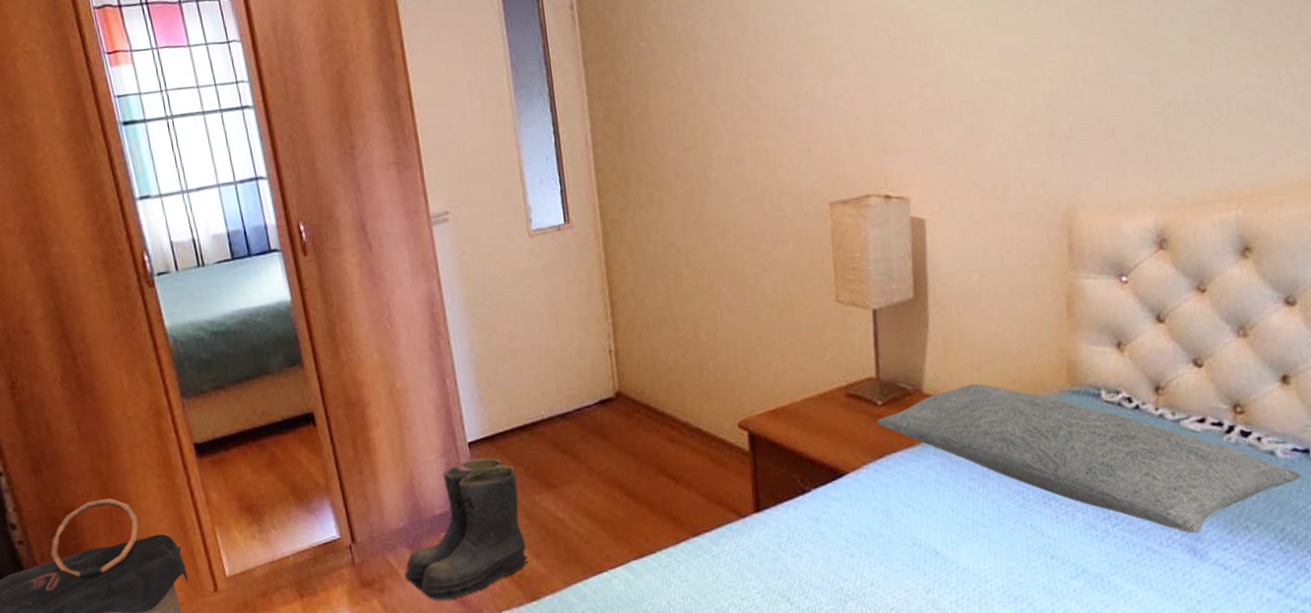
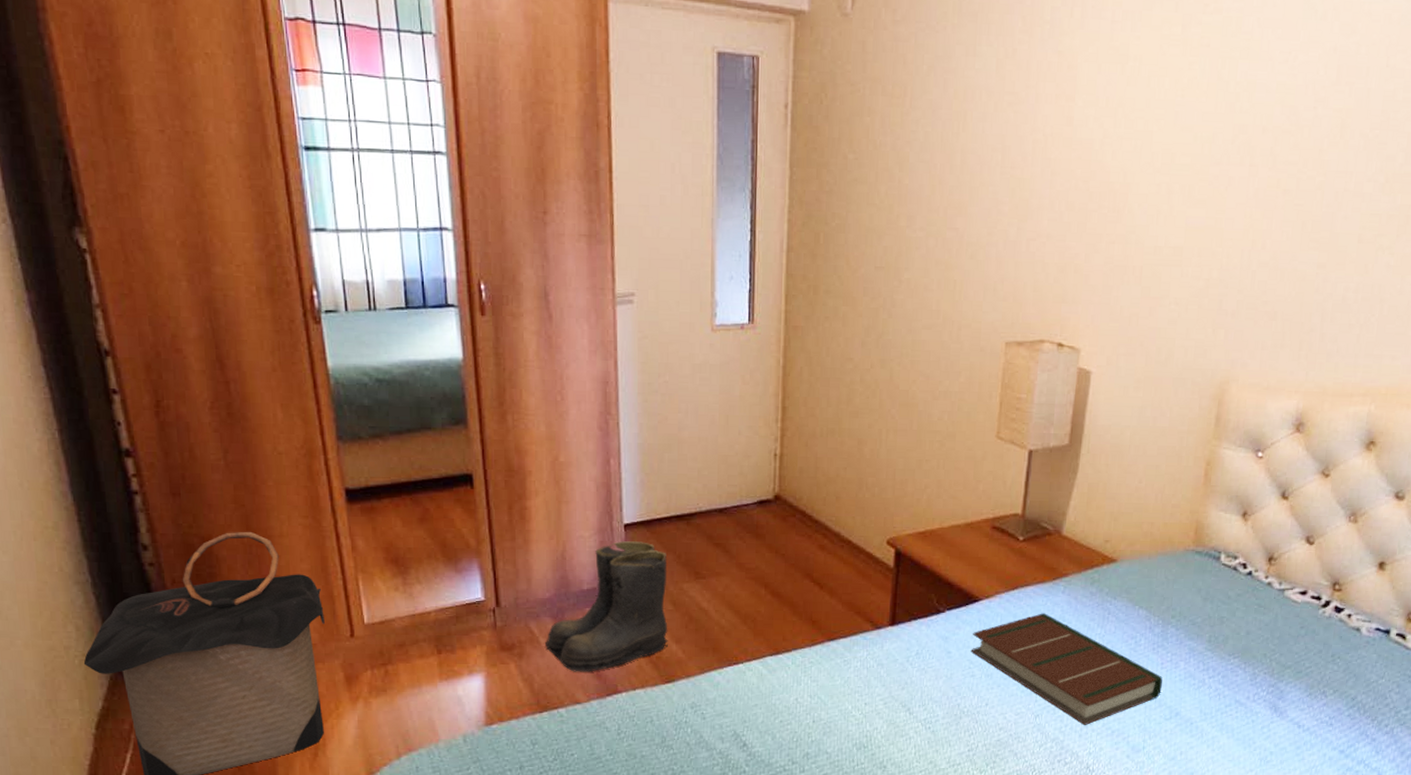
book: none [844,478,1062,595] -> present [971,613,1163,725]
pillow: present [876,383,1302,534] -> none [1015,532,1379,693]

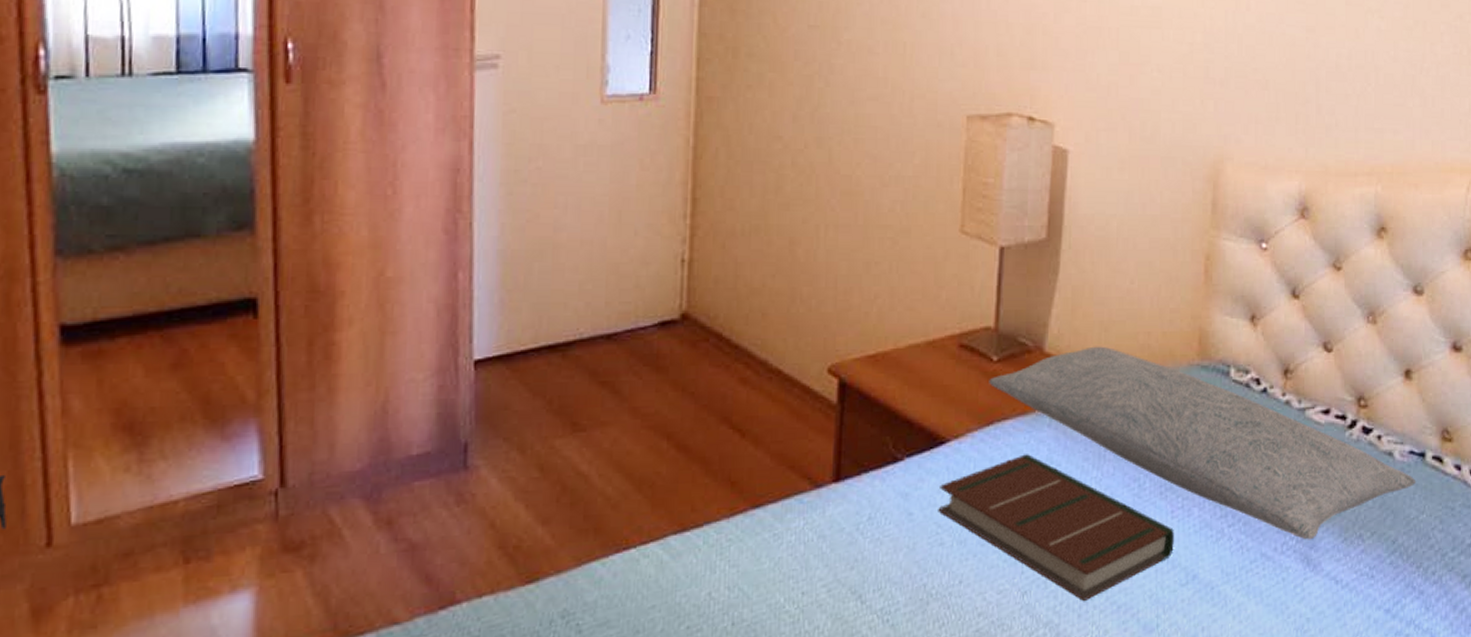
boots: present [545,541,668,672] -> none [351,383,533,577]
pillow: none [1015,532,1379,693] -> present [989,346,1416,540]

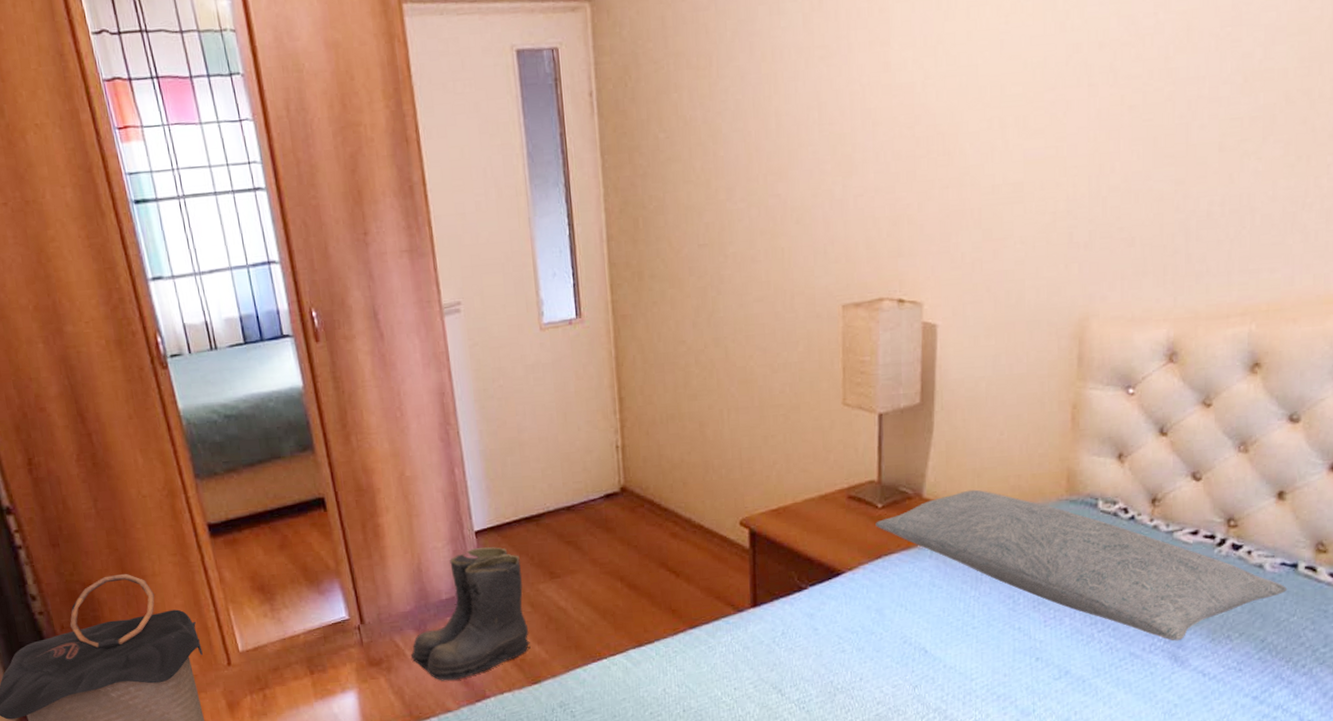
boots: none [351,383,533,577] -> present [411,547,531,681]
book: present [938,454,1174,601] -> none [838,580,1047,692]

